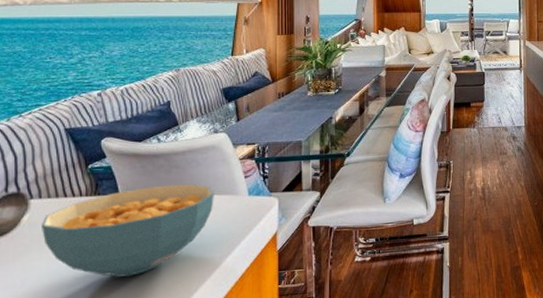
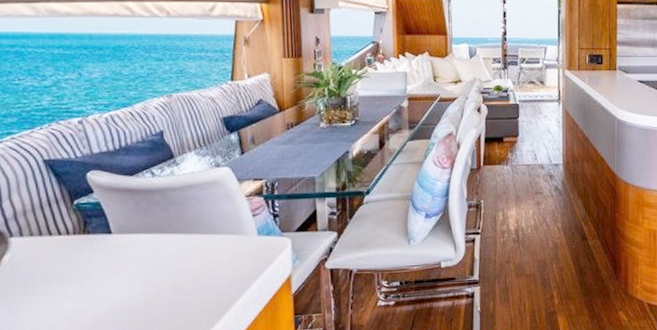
cereal bowl: present [42,184,214,277] -> none [25,222,220,321]

